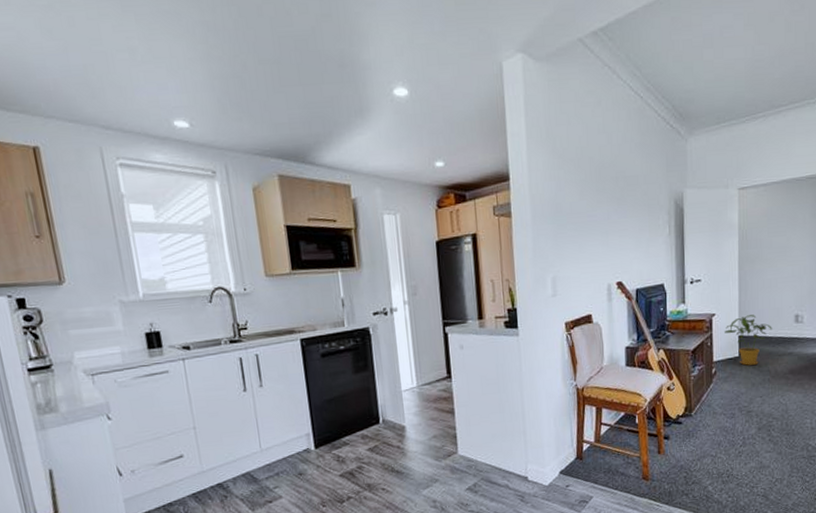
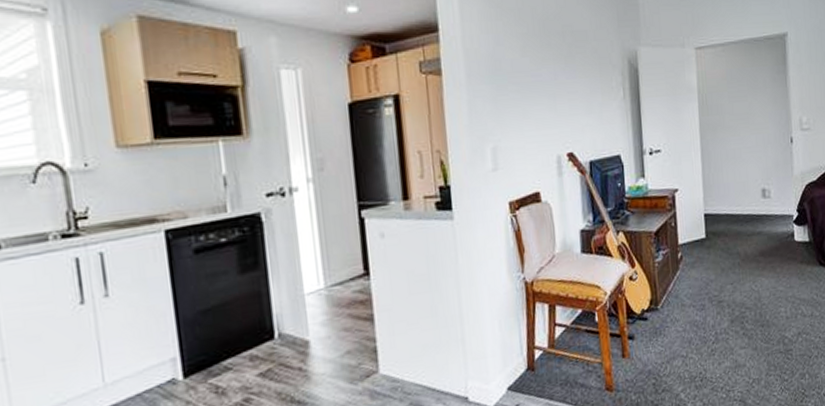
house plant: present [725,315,772,366] -> none [689,189,739,248]

